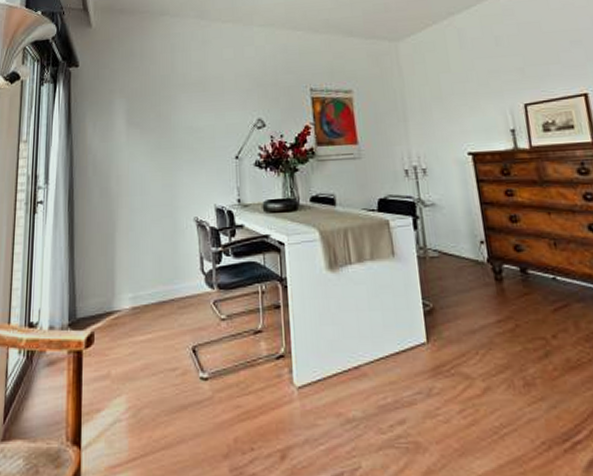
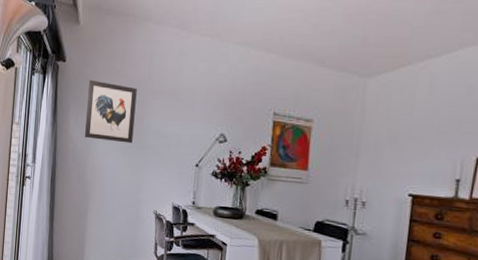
wall art: none [106,81,161,146] -> present [85,79,137,144]

